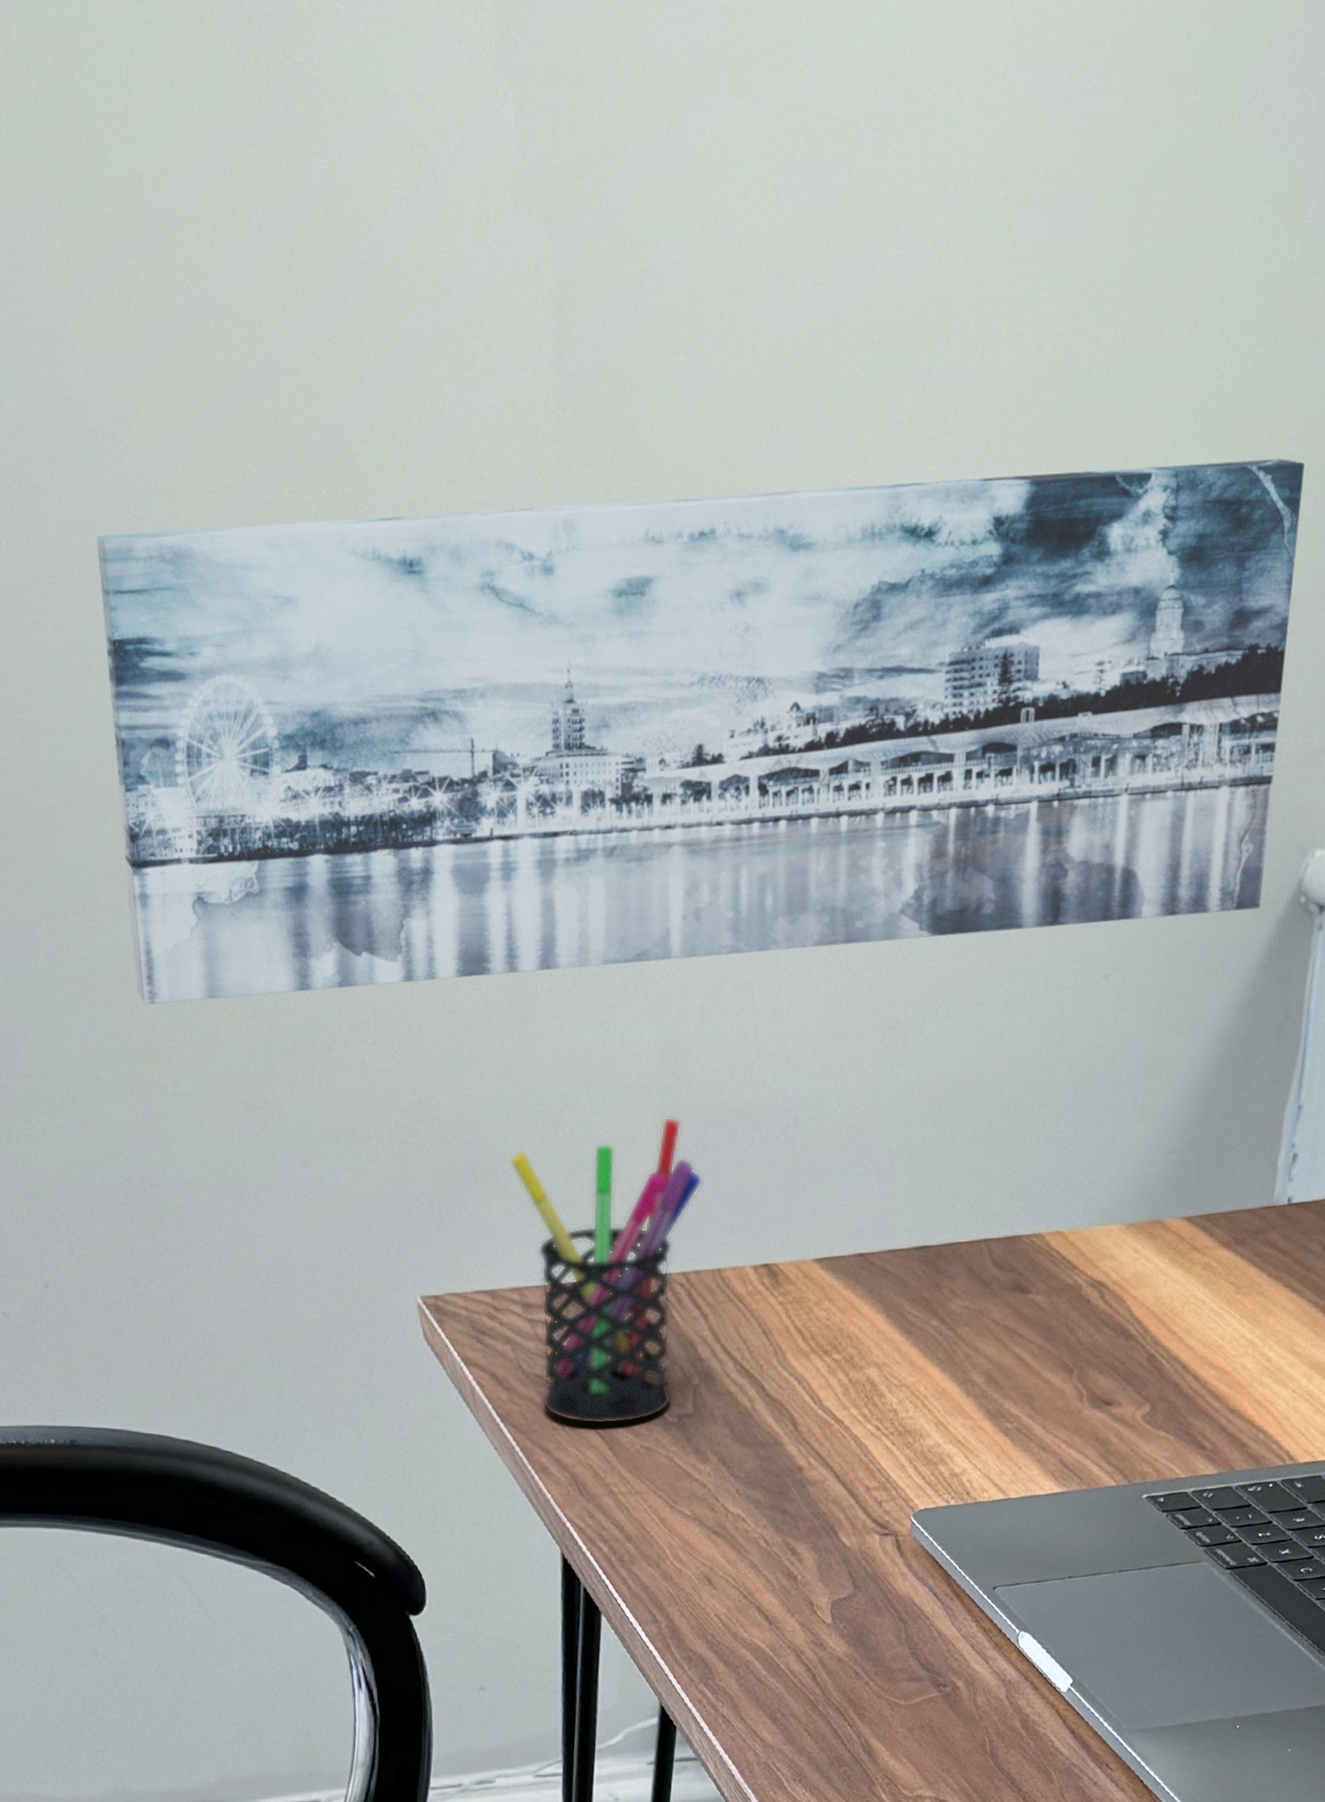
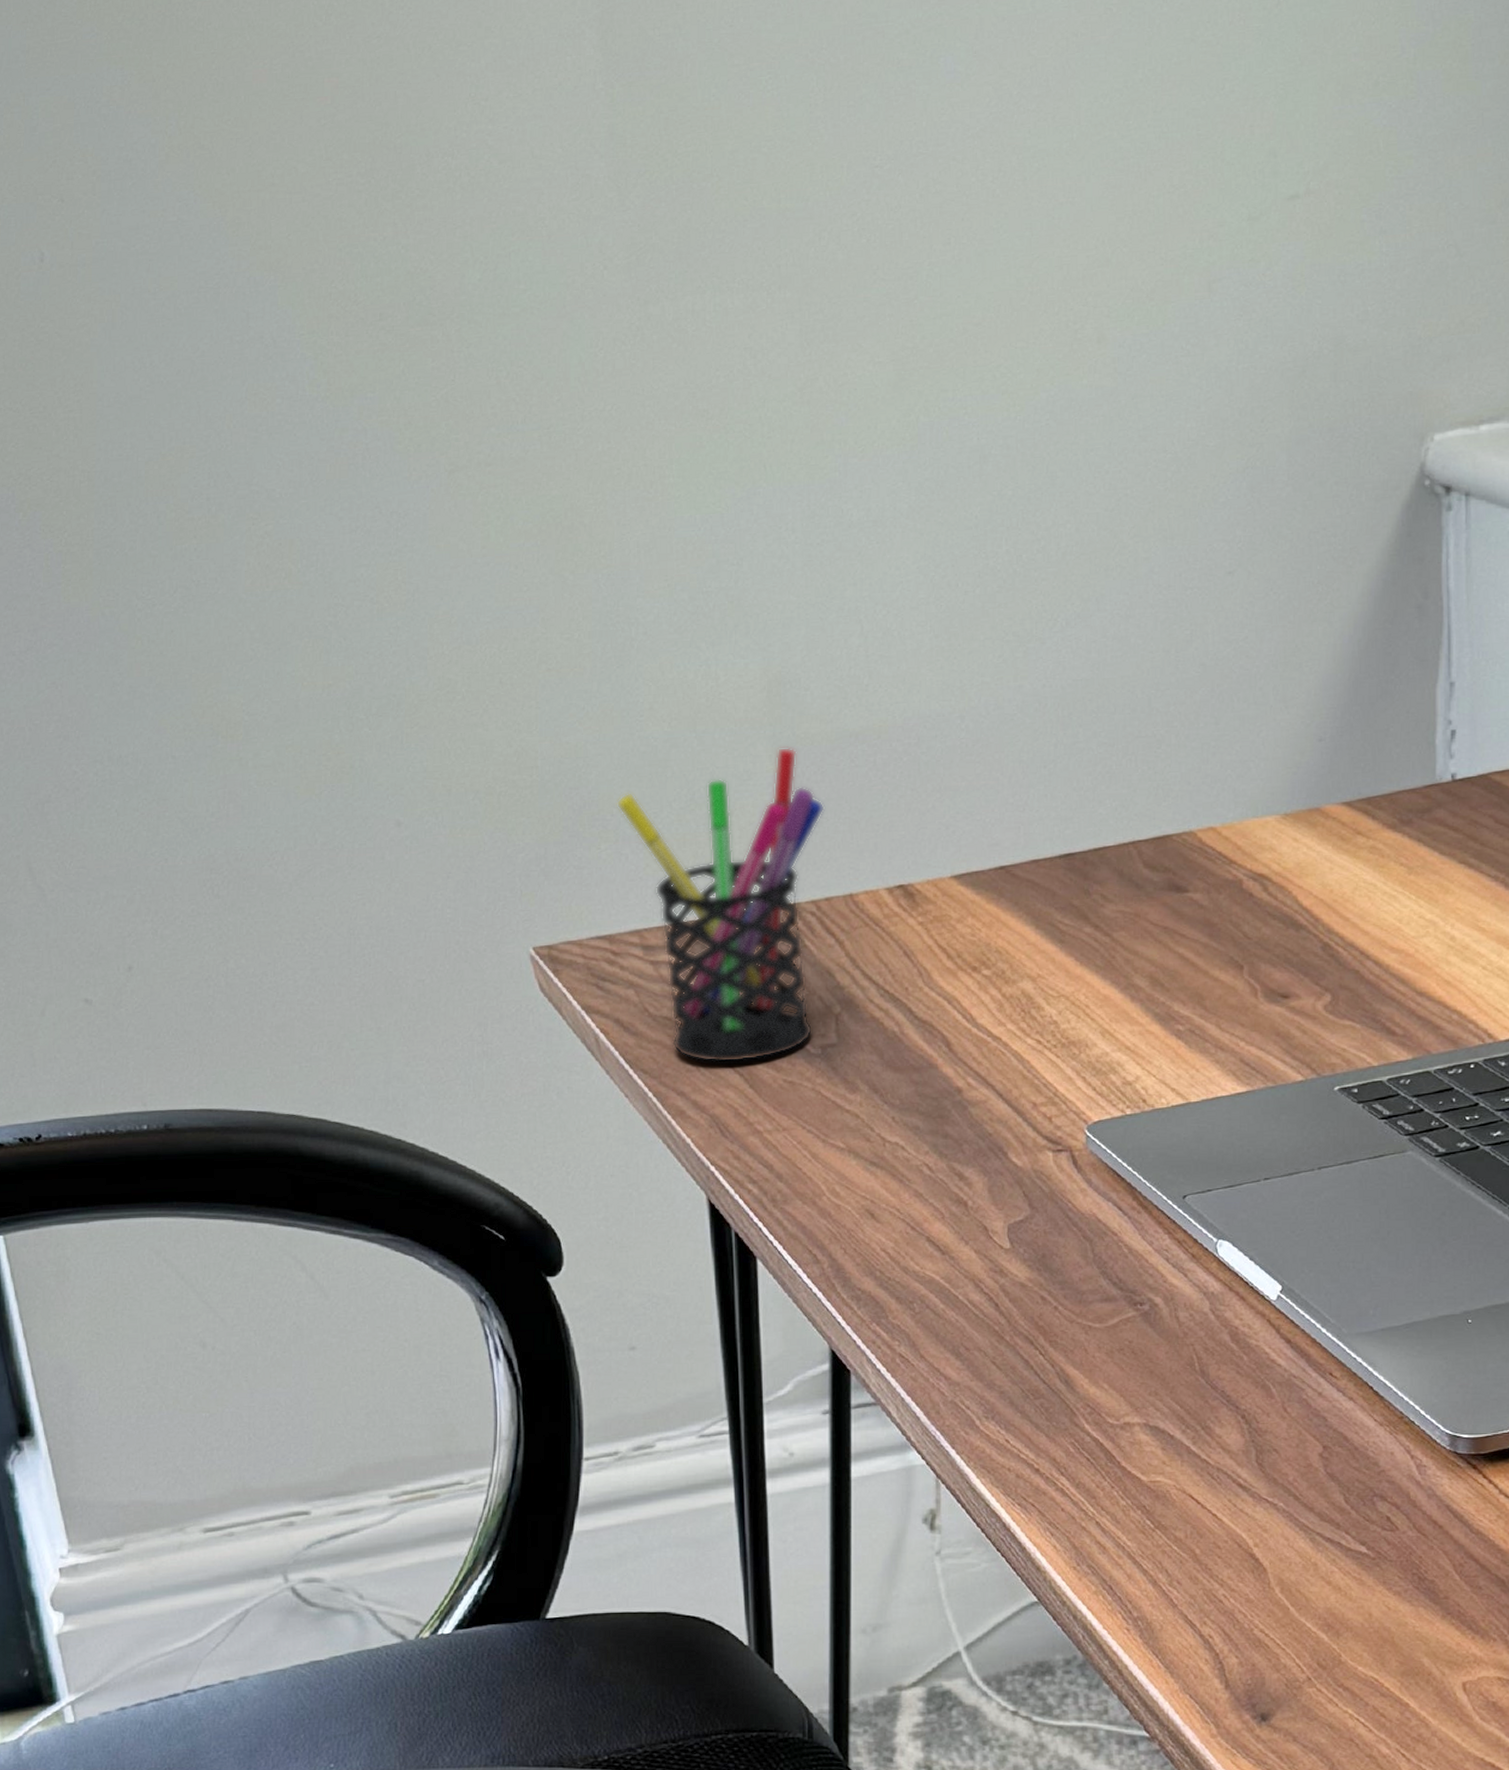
wall art: present [96,458,1305,1005] -> none [142,73,1383,682]

